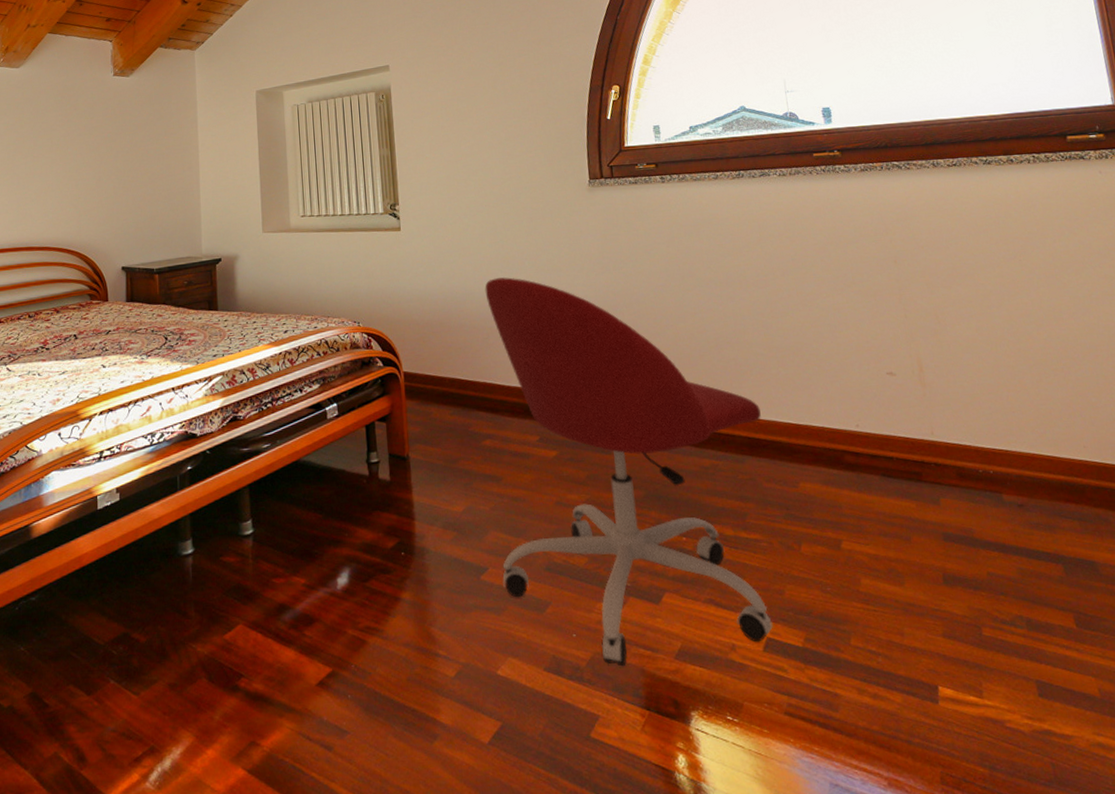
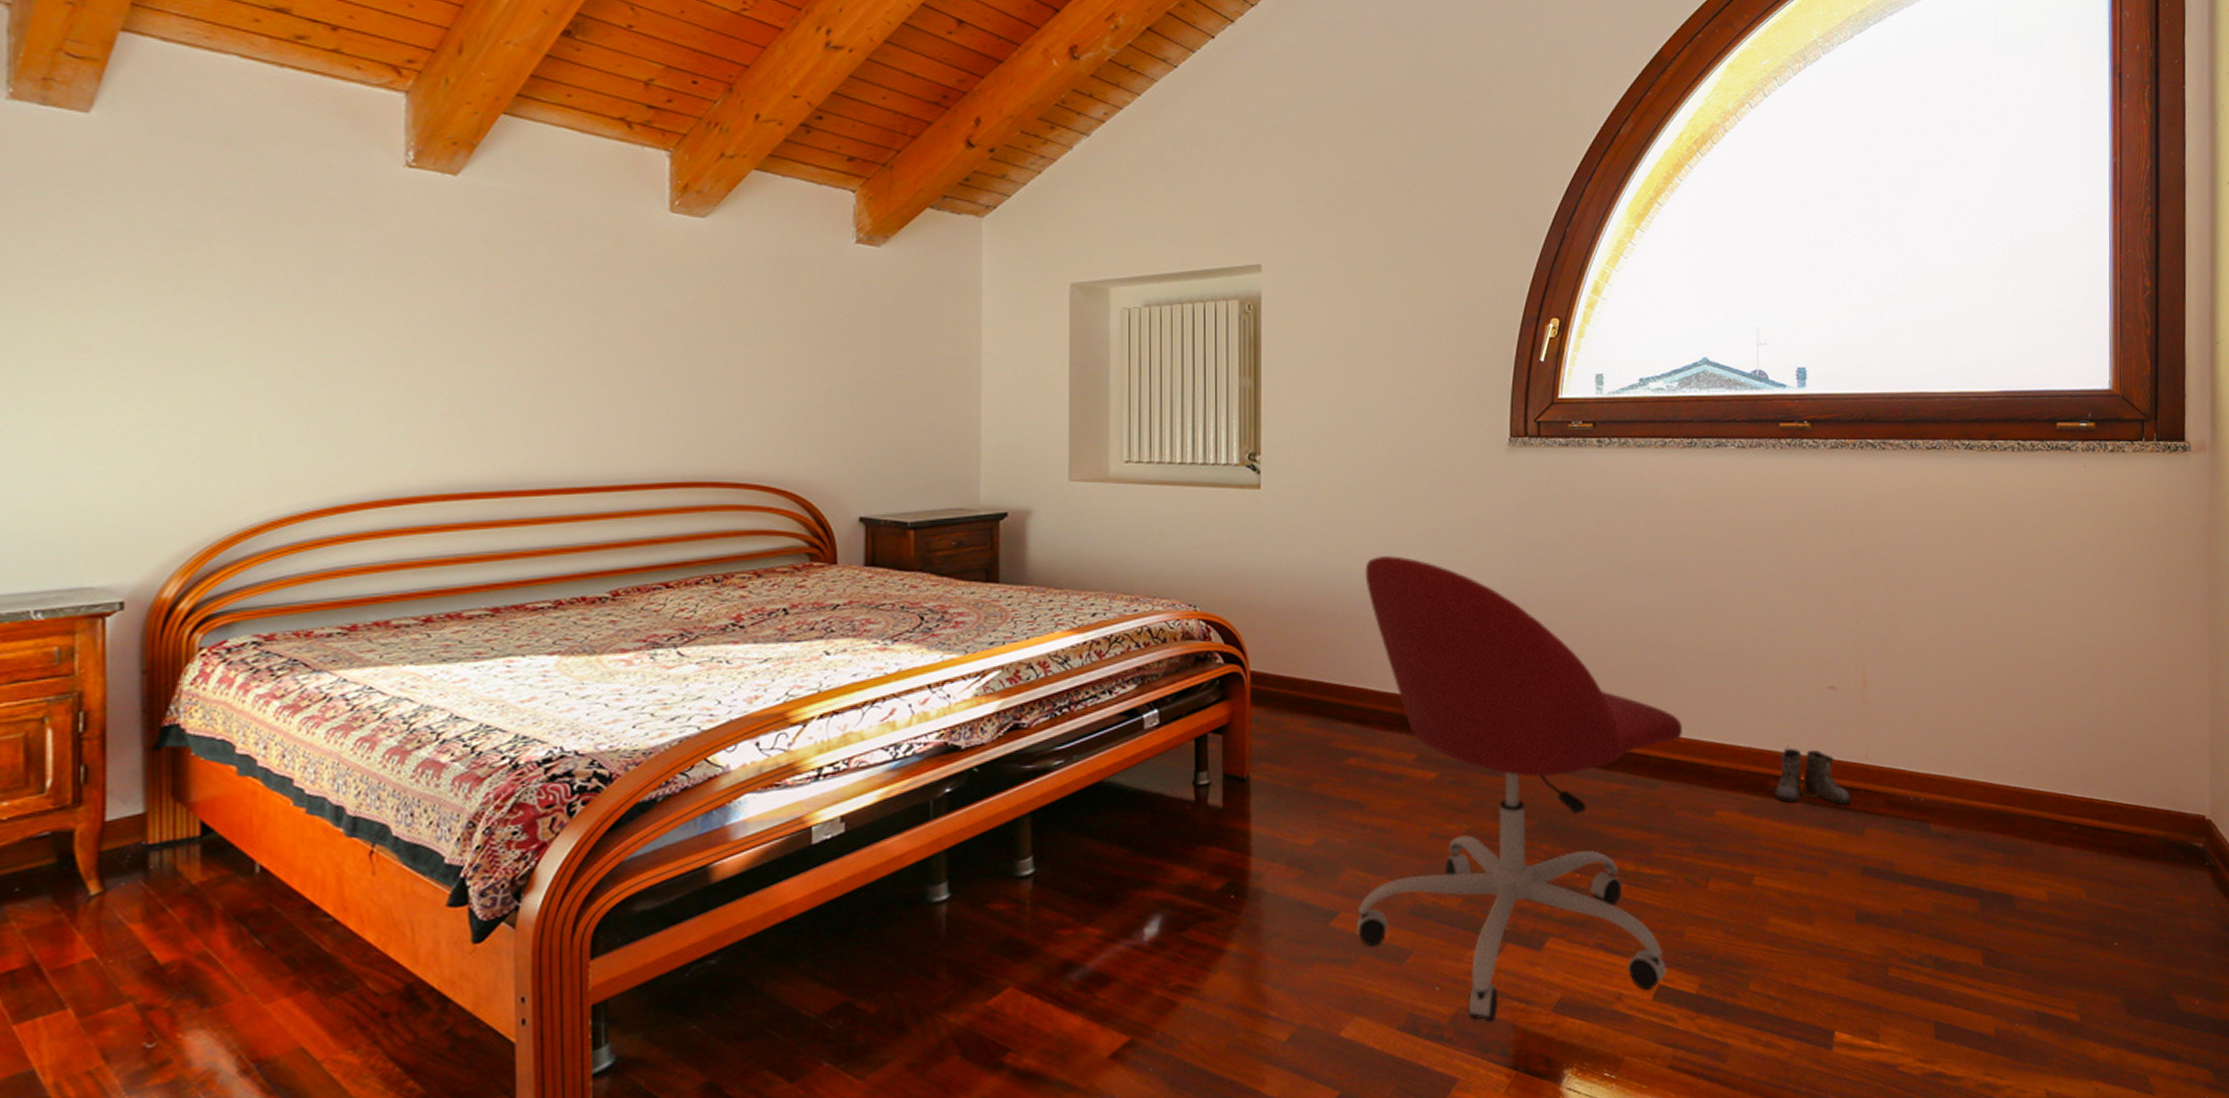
boots: none [845,427,923,477] -> present [1769,748,1851,805]

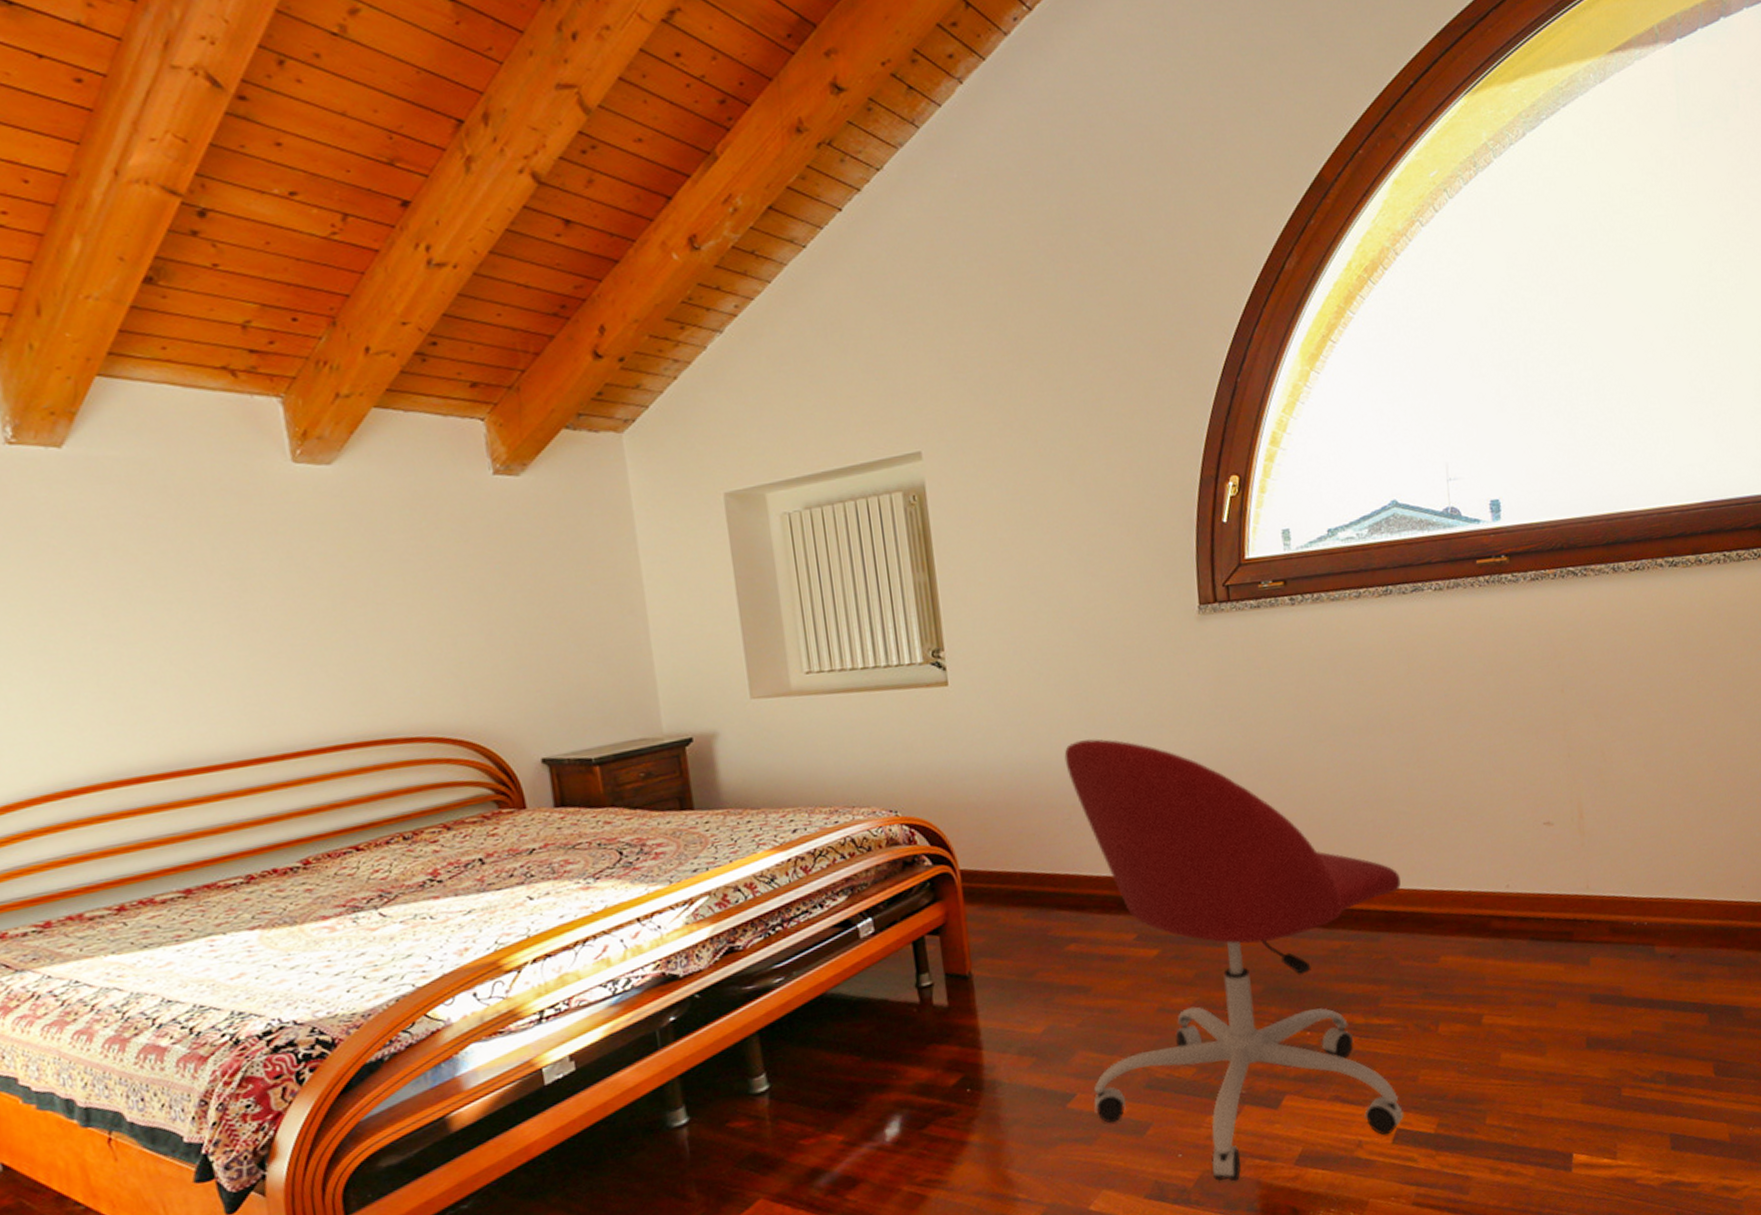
boots: present [1769,748,1851,805] -> none [1492,886,1574,941]

